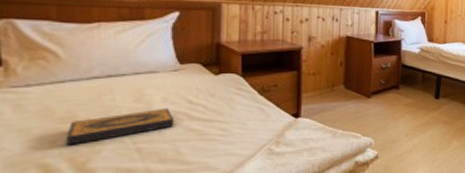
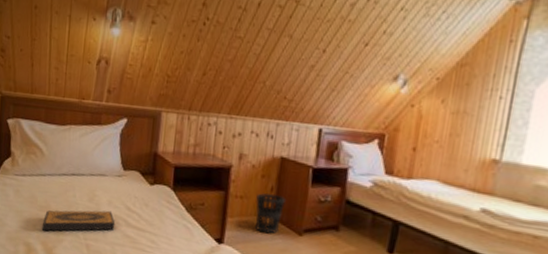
wastebasket: none [328,68,354,101] -> present [255,193,286,234]

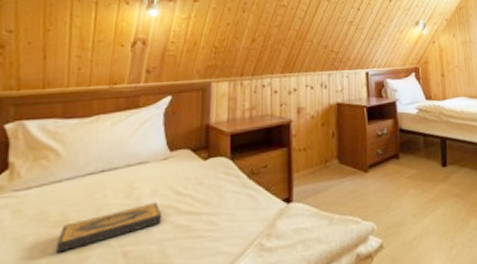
wastebasket: present [255,193,286,234] -> none [319,139,347,180]

